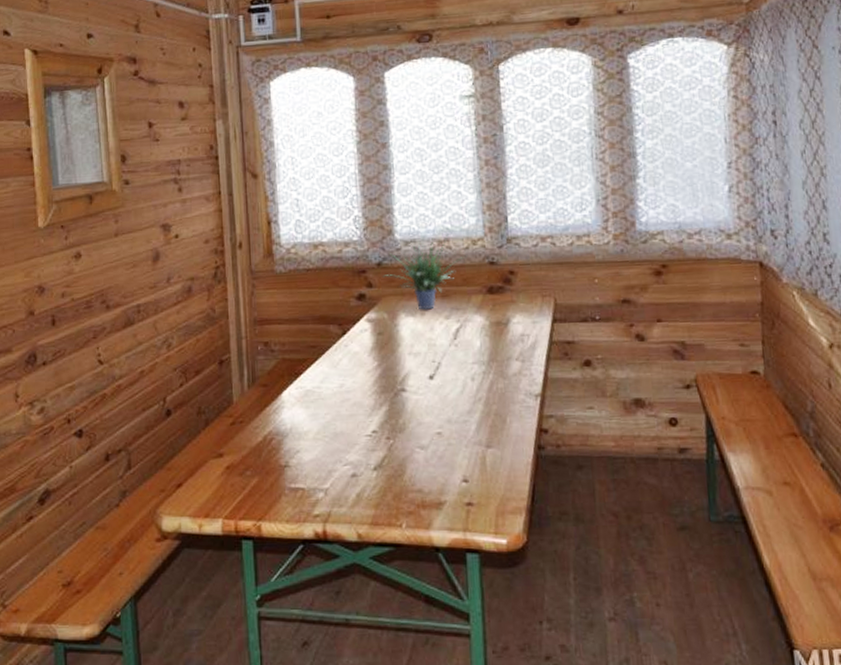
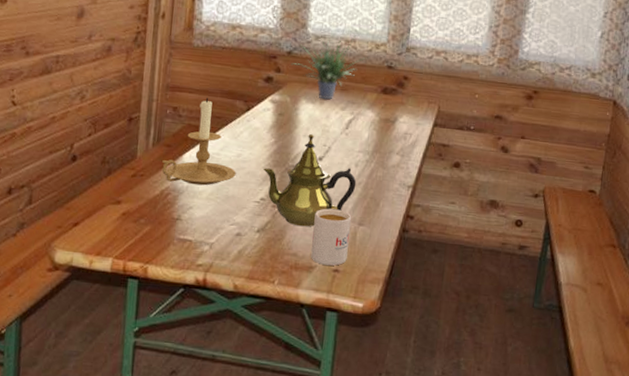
candle holder: none [261,326,342,425] -> present [162,97,236,186]
teapot: none [370,350,476,458] -> present [263,133,357,227]
mug: none [435,432,480,499] -> present [311,208,352,266]

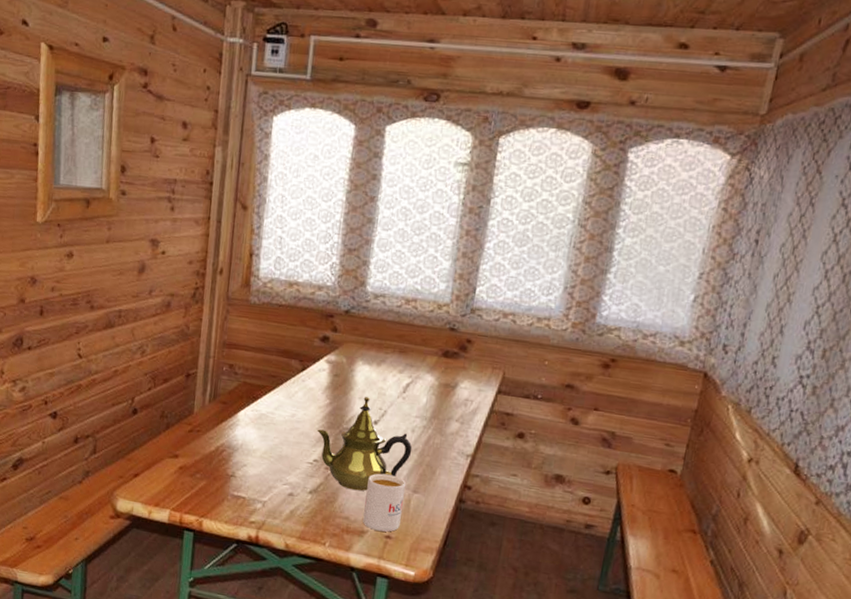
candle holder: present [162,97,236,186] -> none [217,355,290,444]
potted plant: present [290,35,370,100] -> none [348,294,431,362]

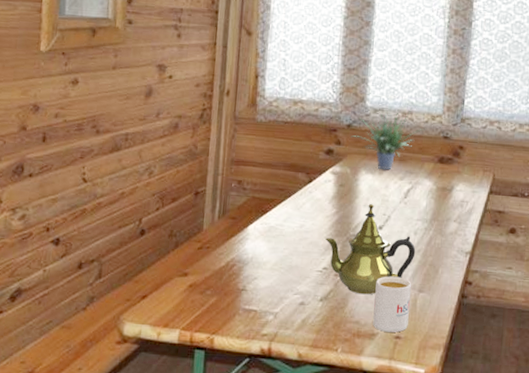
potted plant: none [348,294,431,362] -> present [350,107,426,170]

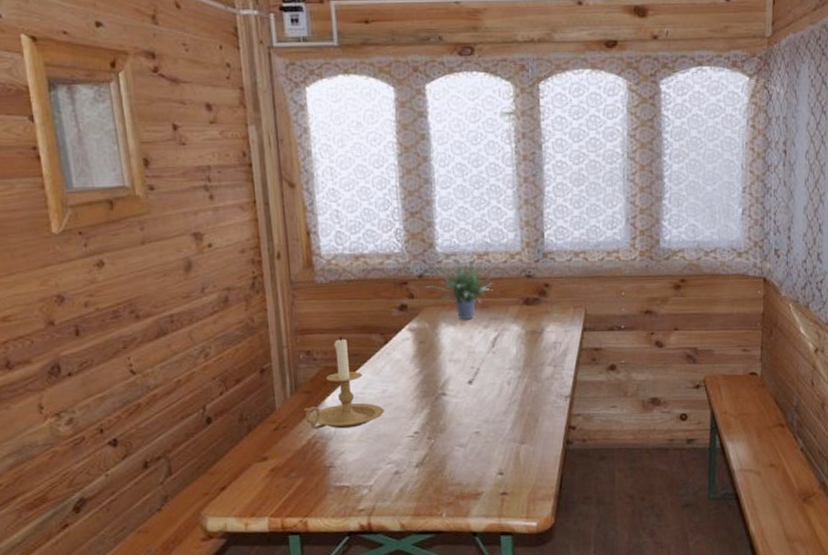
candle holder: none [227,170,299,257] -> present [304,336,384,429]
teapot: present [325,203,416,295] -> none [412,357,512,455]
mug: present [373,276,412,333] -> none [473,431,513,490]

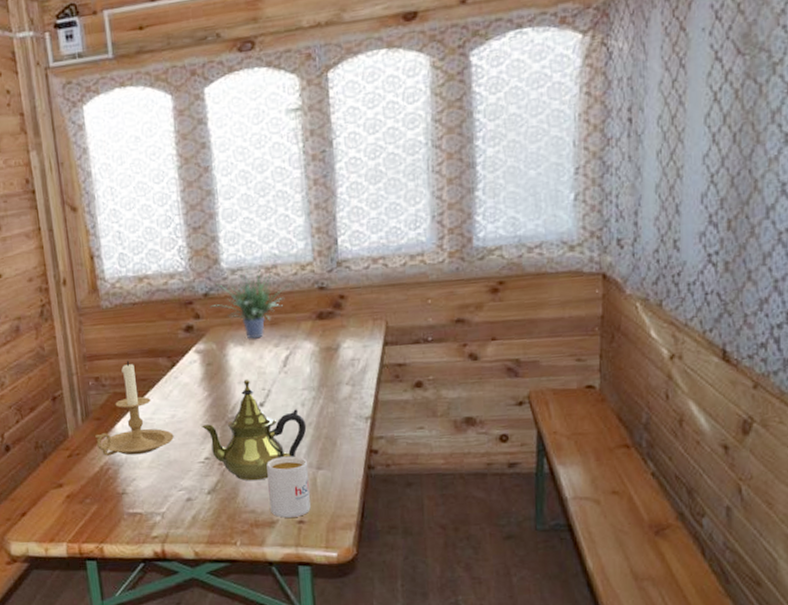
teapot: none [412,357,512,455] -> present [202,378,307,481]
mug: none [473,431,513,490] -> present [266,456,311,518]

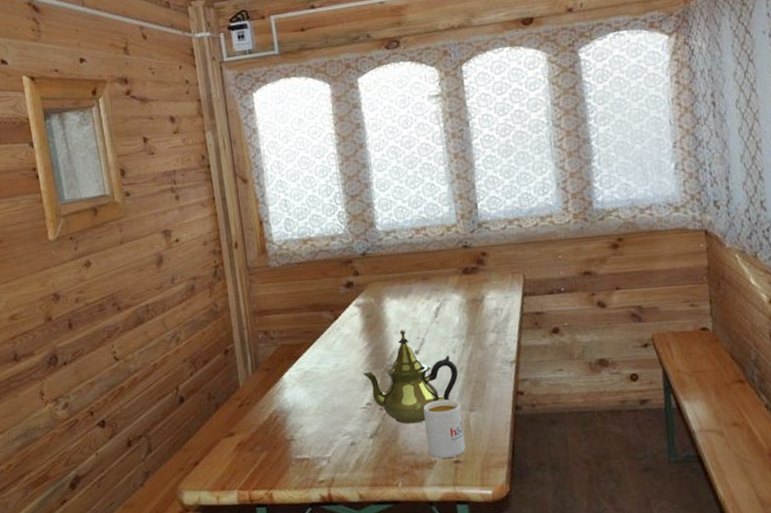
candle holder: present [95,360,174,456] -> none [264,315,338,405]
potted plant: present [209,260,296,339] -> none [367,223,443,293]

